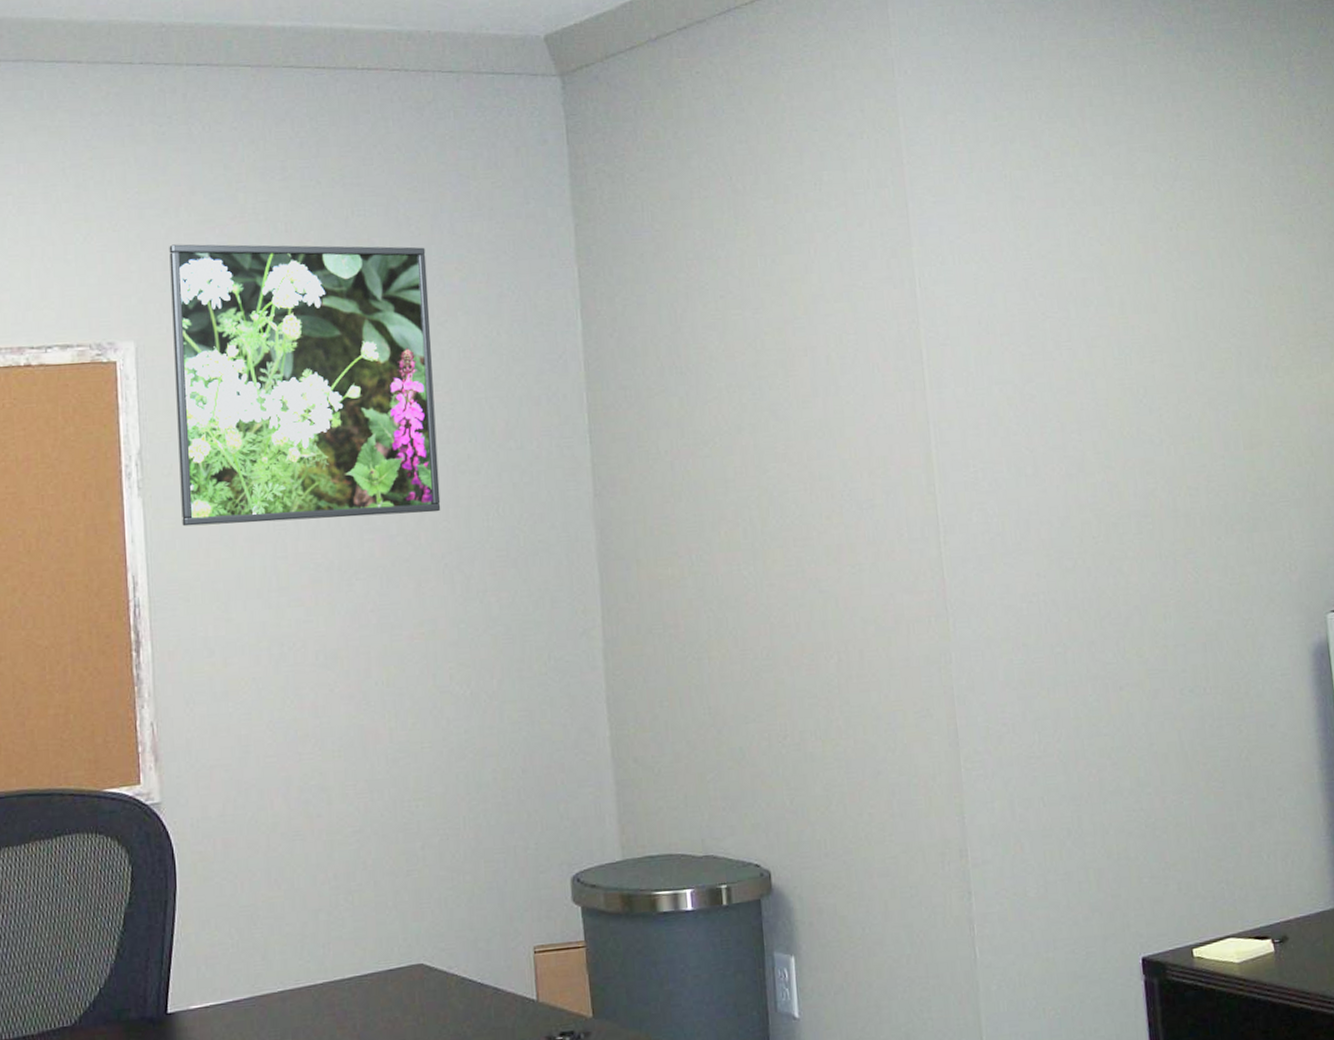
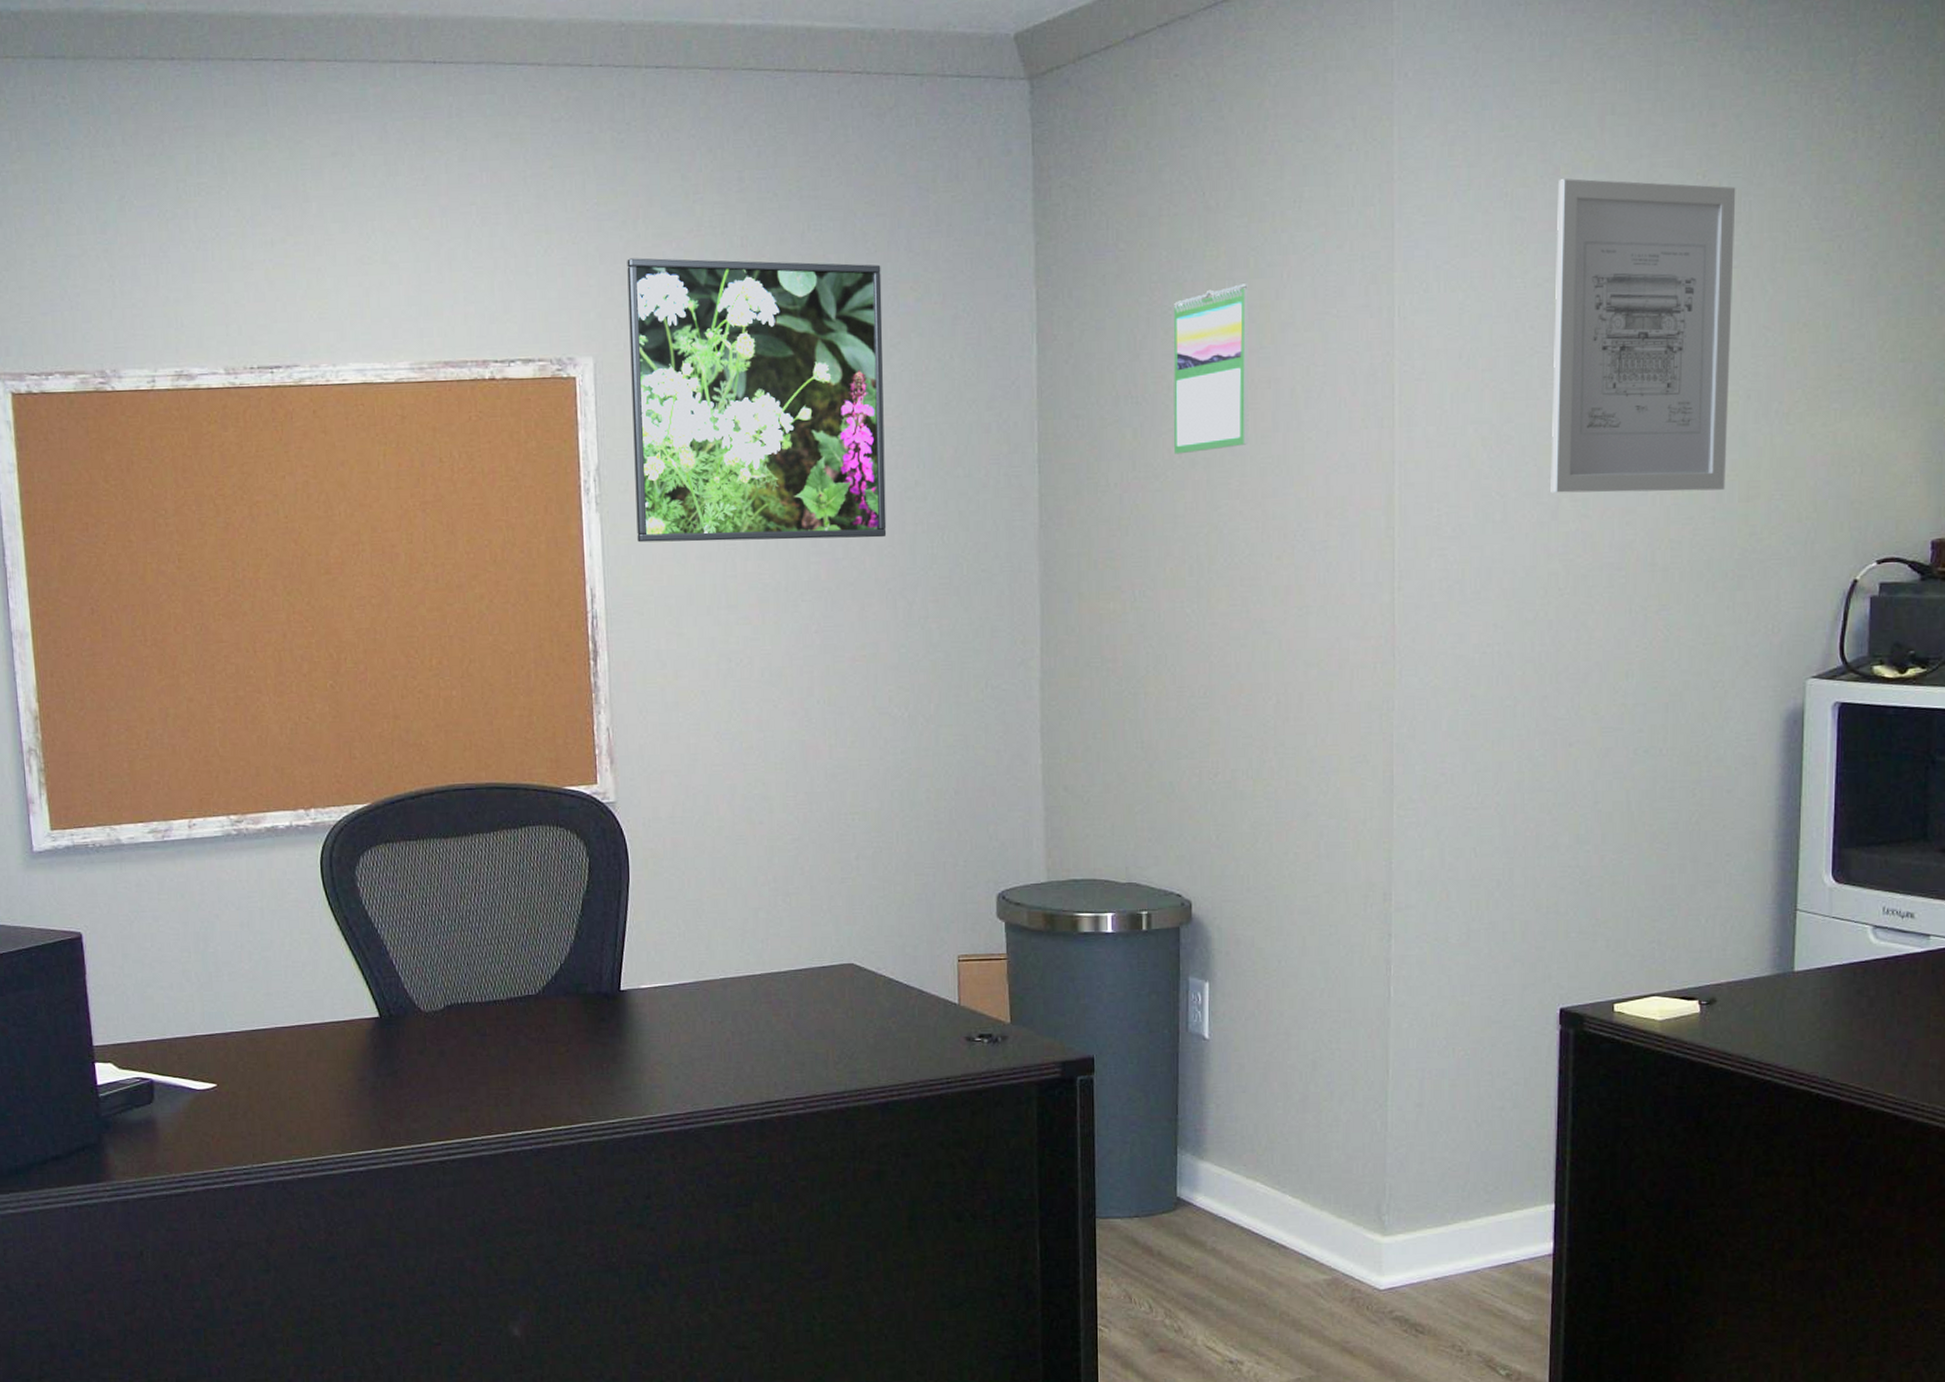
calendar: none [710,259,790,421] -> present [1173,284,1249,455]
wall art: none [1050,162,1231,447] -> present [1550,178,1736,493]

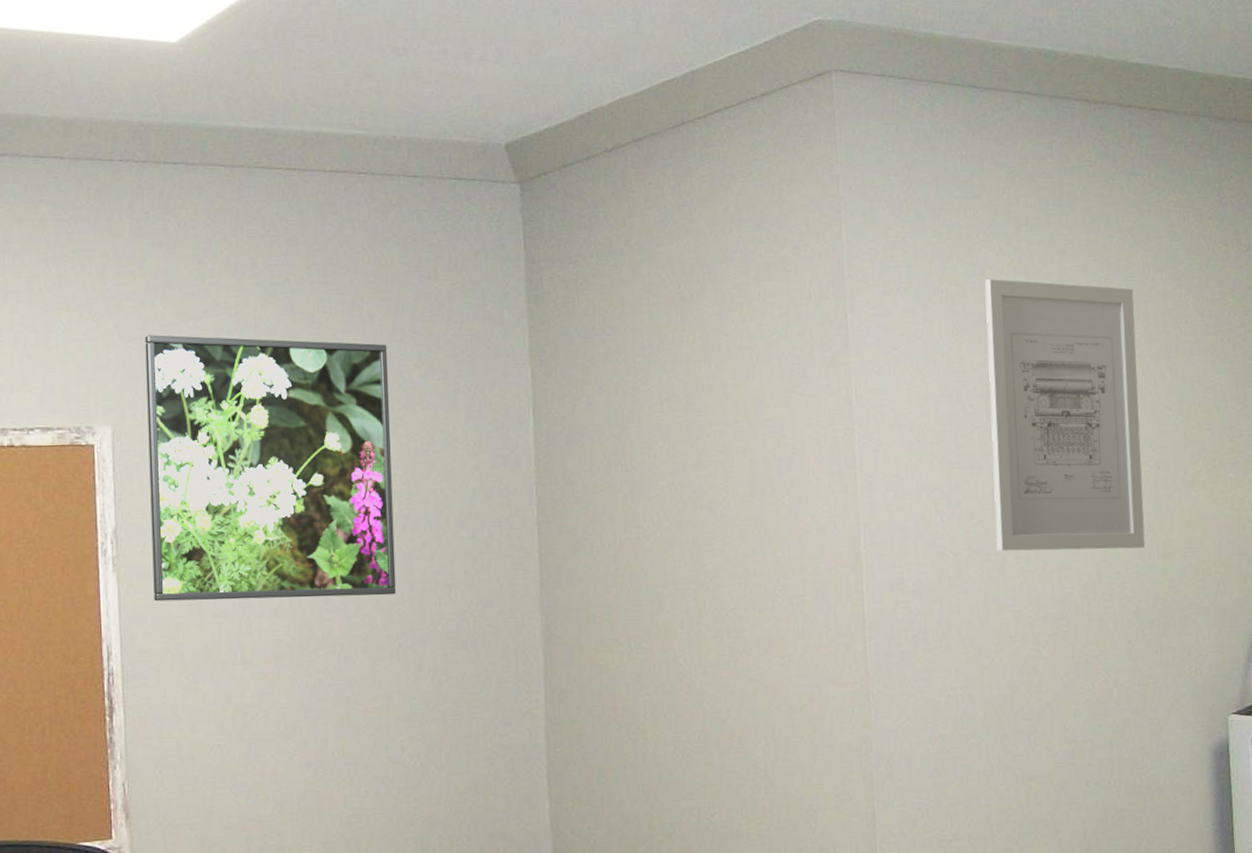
calendar: present [1173,284,1249,455] -> none [657,365,729,517]

